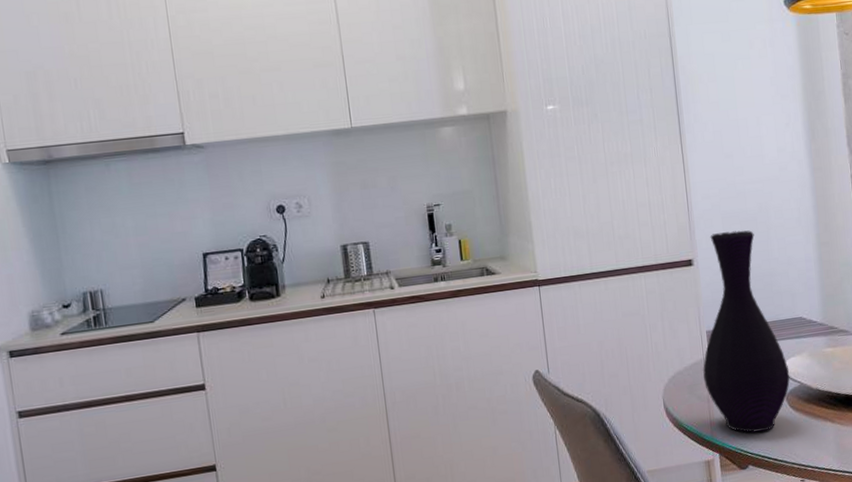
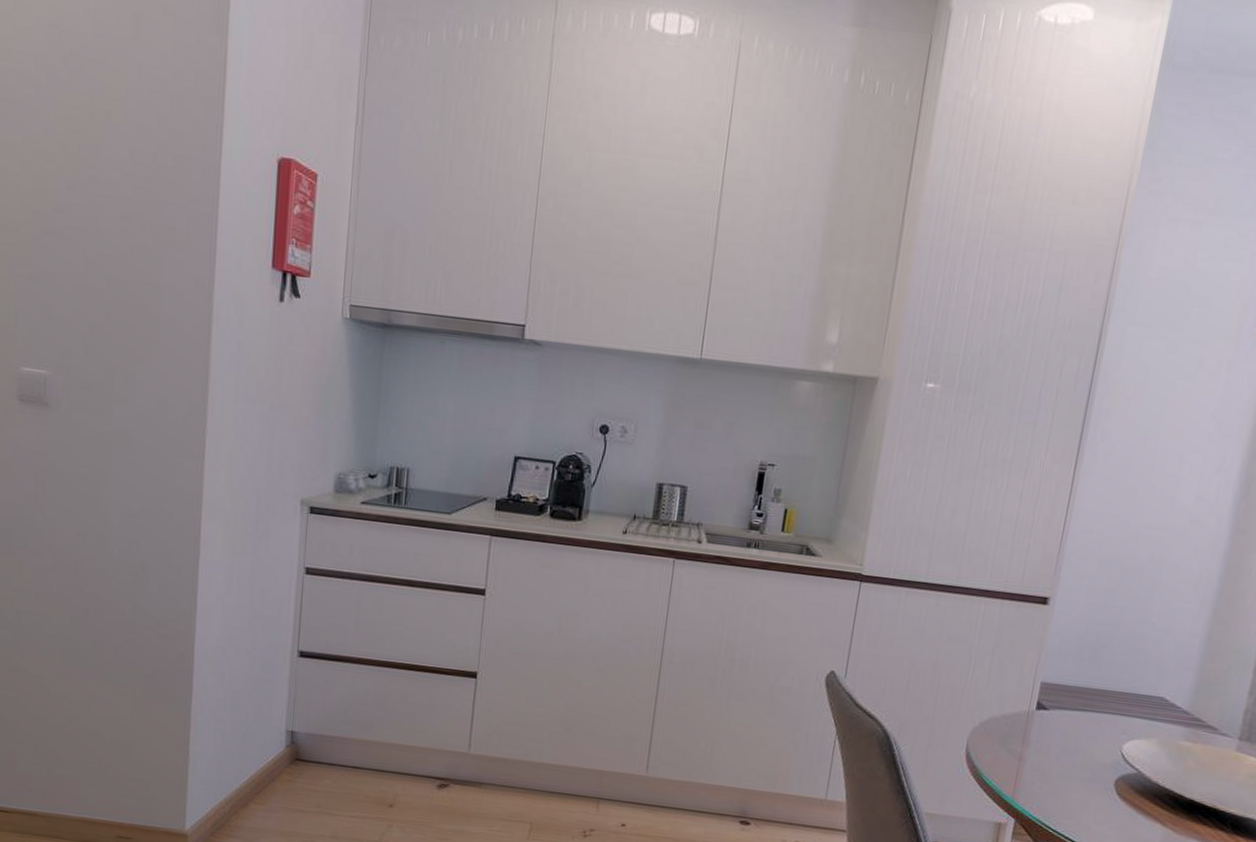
vase: present [703,230,790,433] -> none [1021,575,1135,812]

